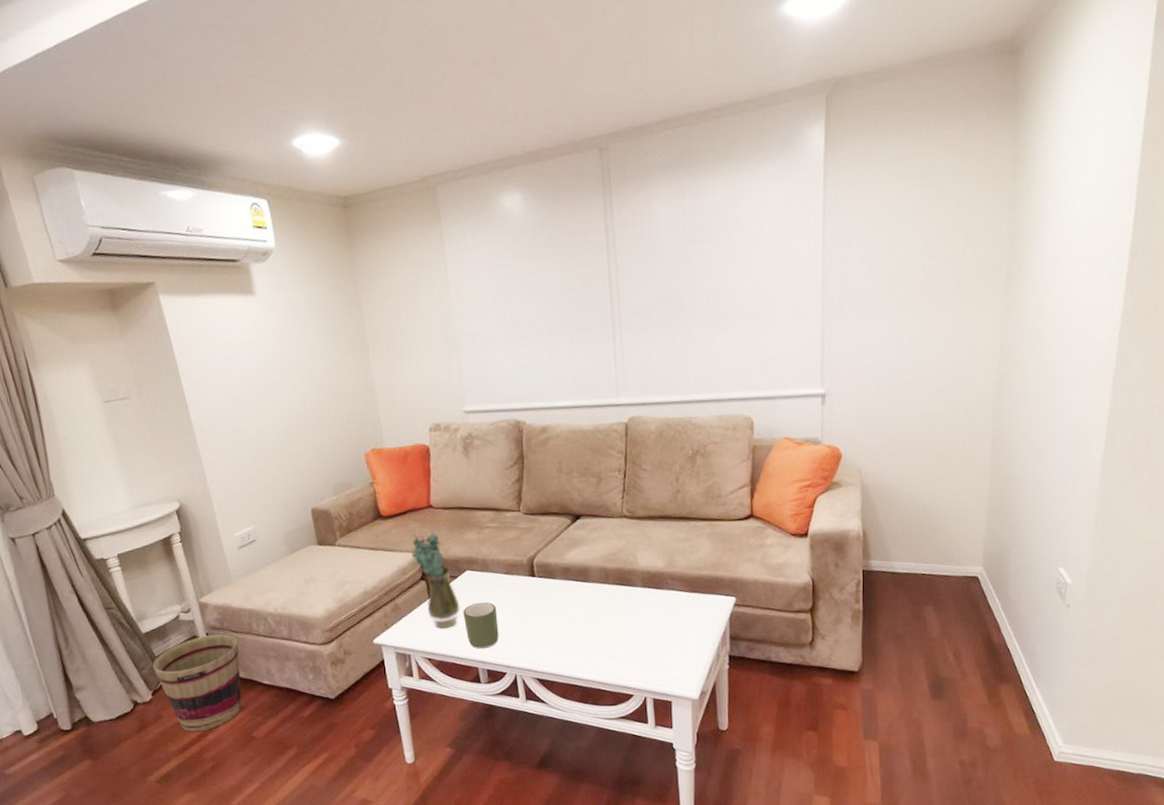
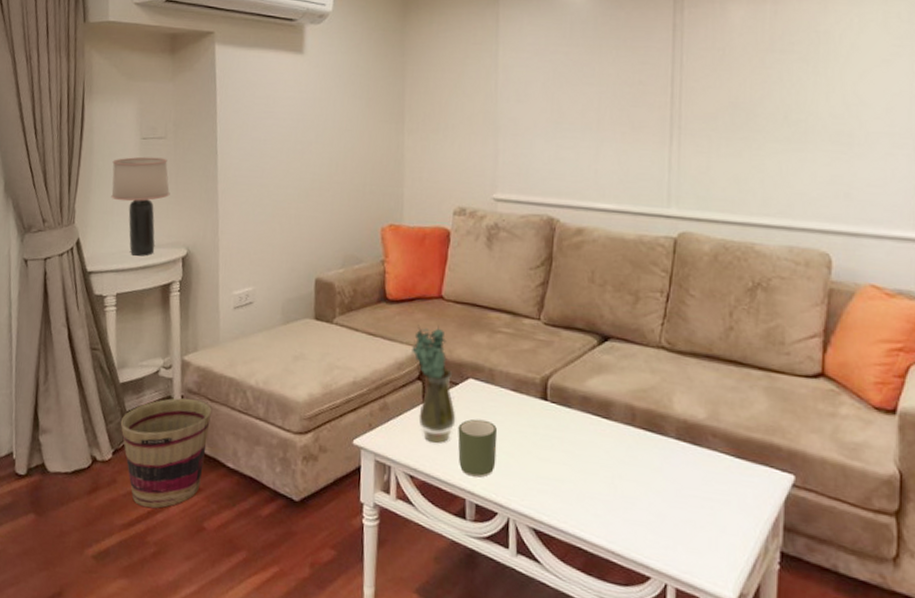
table lamp: none [78,418,149,517] -> present [111,157,170,256]

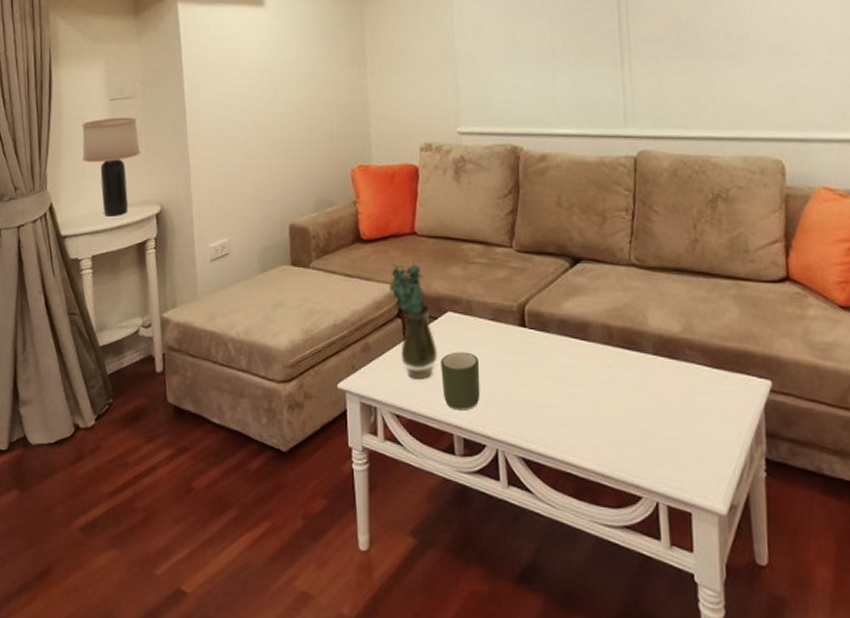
basket: present [120,398,211,508] -> none [102,355,193,473]

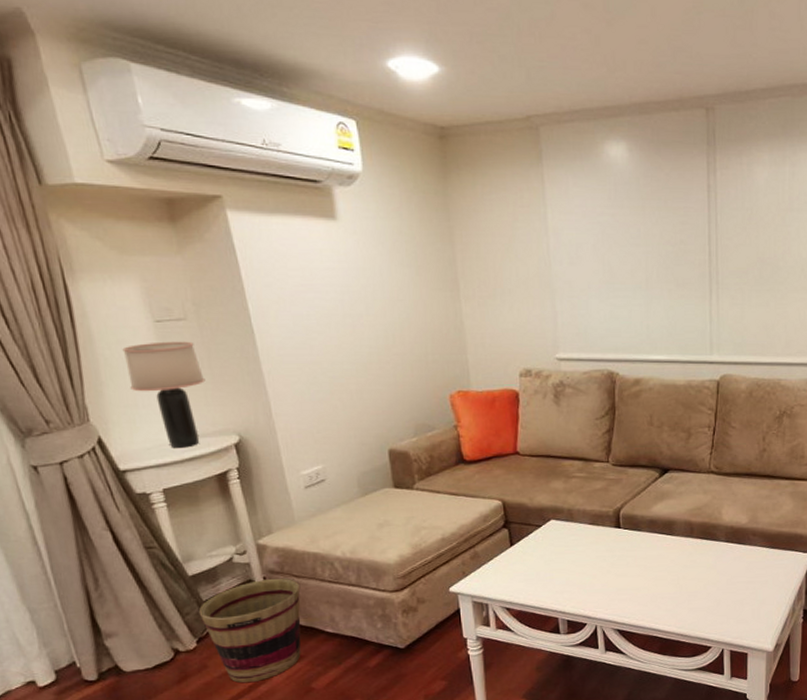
basket: none [102,355,193,473] -> present [198,578,301,683]
vase: present [389,261,438,379] -> none [495,478,543,578]
mug: present [441,351,480,411] -> none [545,552,581,599]

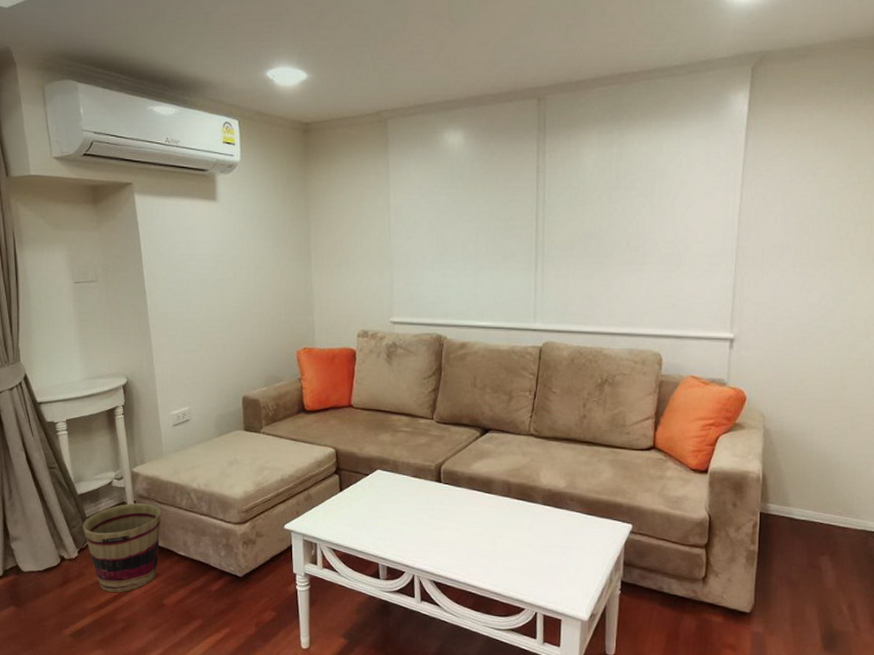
table lamp: present [122,341,206,448] -> none [49,299,106,386]

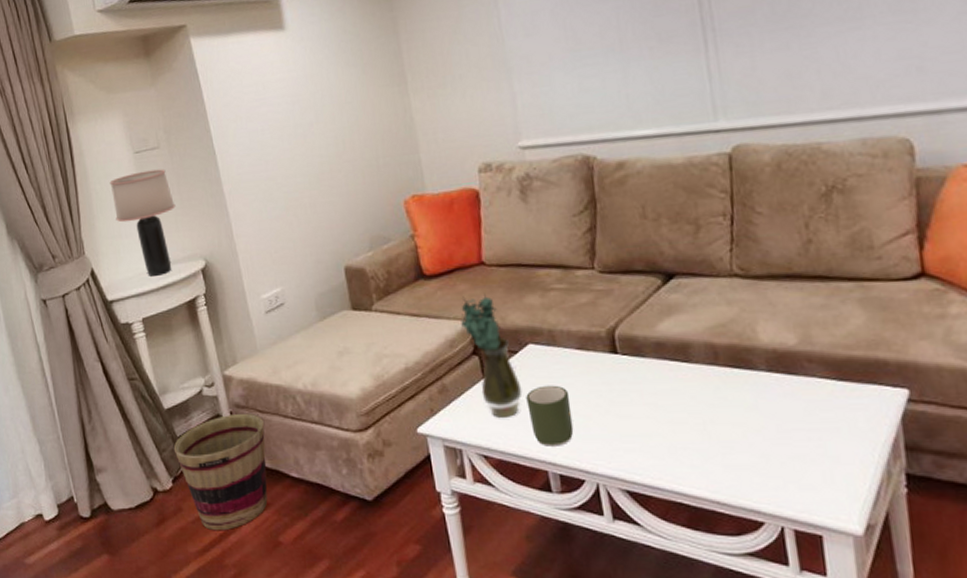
table lamp: none [49,299,106,386] -> present [110,169,176,276]
vase: none [329,429,368,522] -> present [461,293,523,418]
mug: none [370,501,402,546] -> present [526,385,574,446]

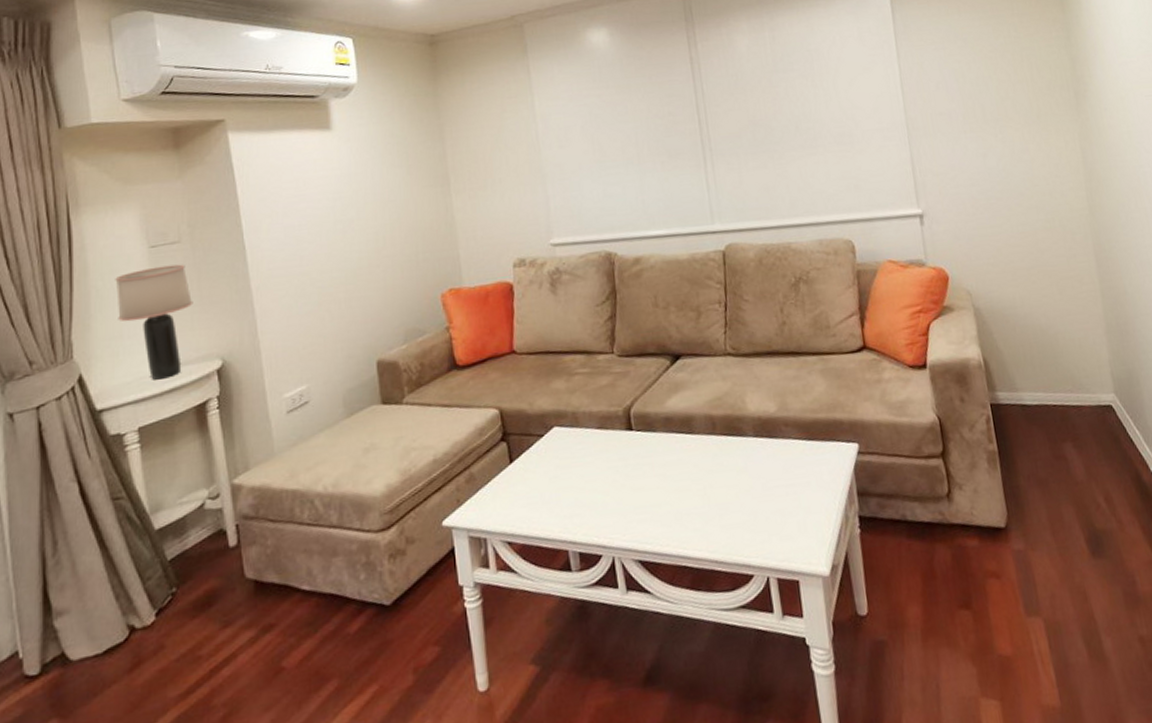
basket: present [173,413,268,531] -> none [161,524,275,667]
vase: present [461,293,523,418] -> none [491,380,547,502]
mug: present [526,385,574,446] -> none [550,464,593,526]

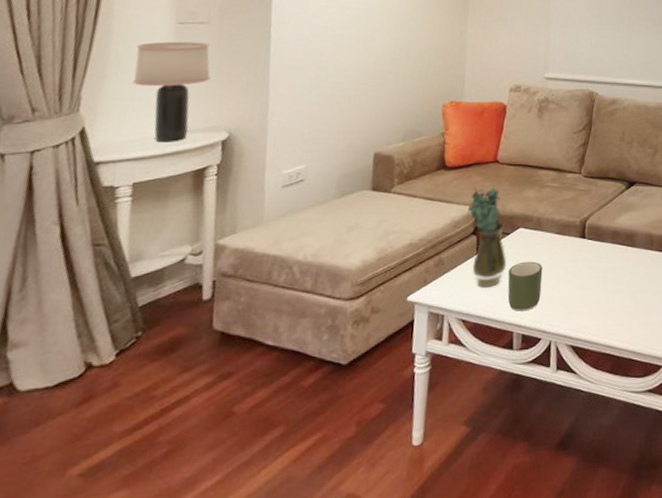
vase: none [491,380,547,502] -> present [468,185,507,287]
mug: none [550,464,593,526] -> present [507,261,543,311]

